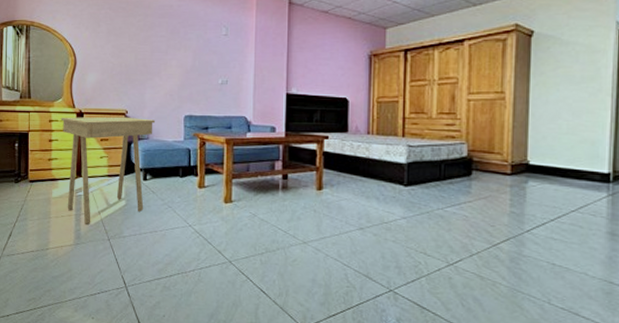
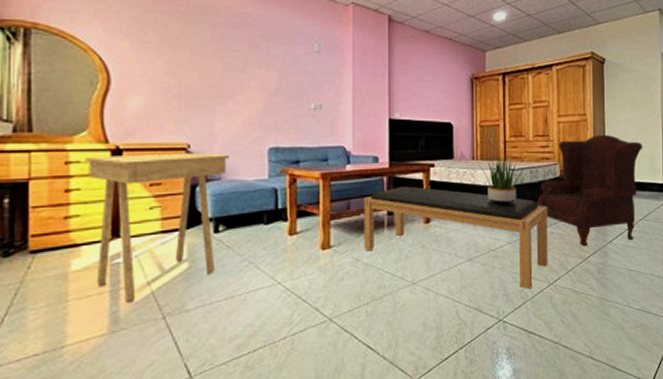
bench: none [260,155,450,266] -> present [363,186,548,290]
potted plant: none [373,131,426,180] -> present [478,156,525,205]
armchair: none [437,115,582,233] -> present [536,135,643,247]

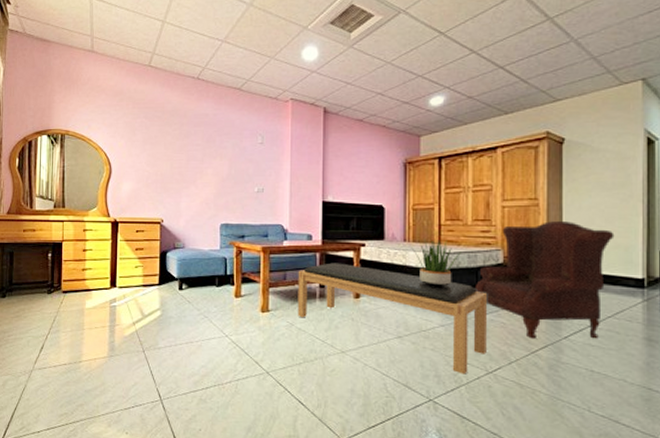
side table: present [84,152,230,302] -> none [95,225,192,336]

